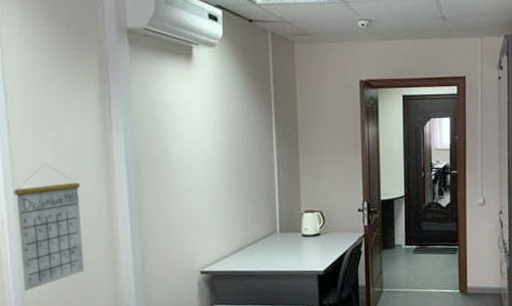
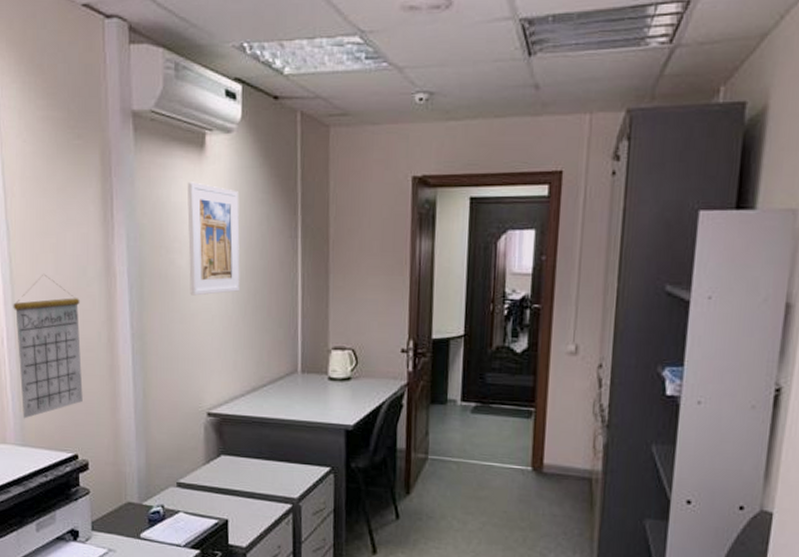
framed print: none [177,85,225,176] -> present [187,182,240,296]

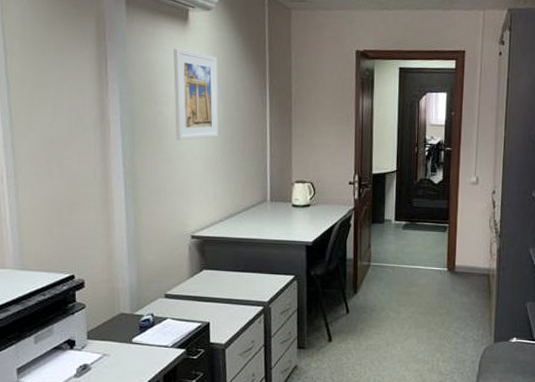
calendar: present [13,274,83,419] -> none [13,121,79,246]

